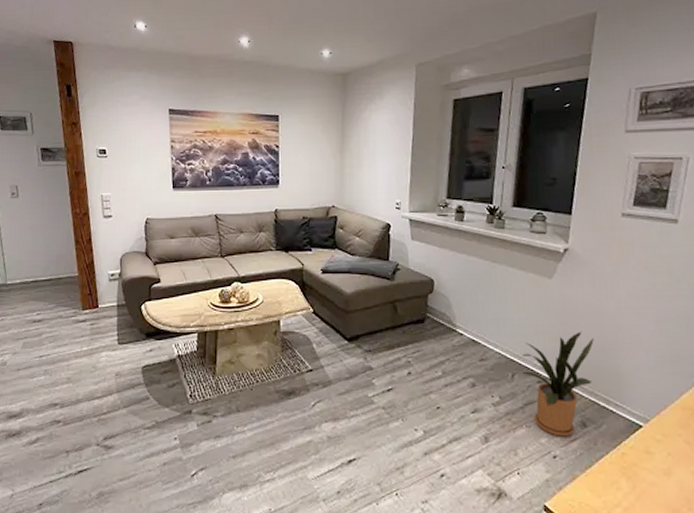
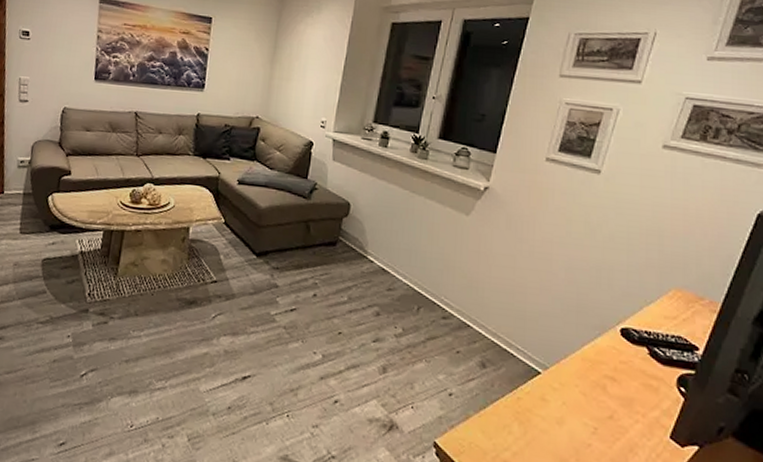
house plant: present [522,331,594,437] -> none [428,271,503,376]

